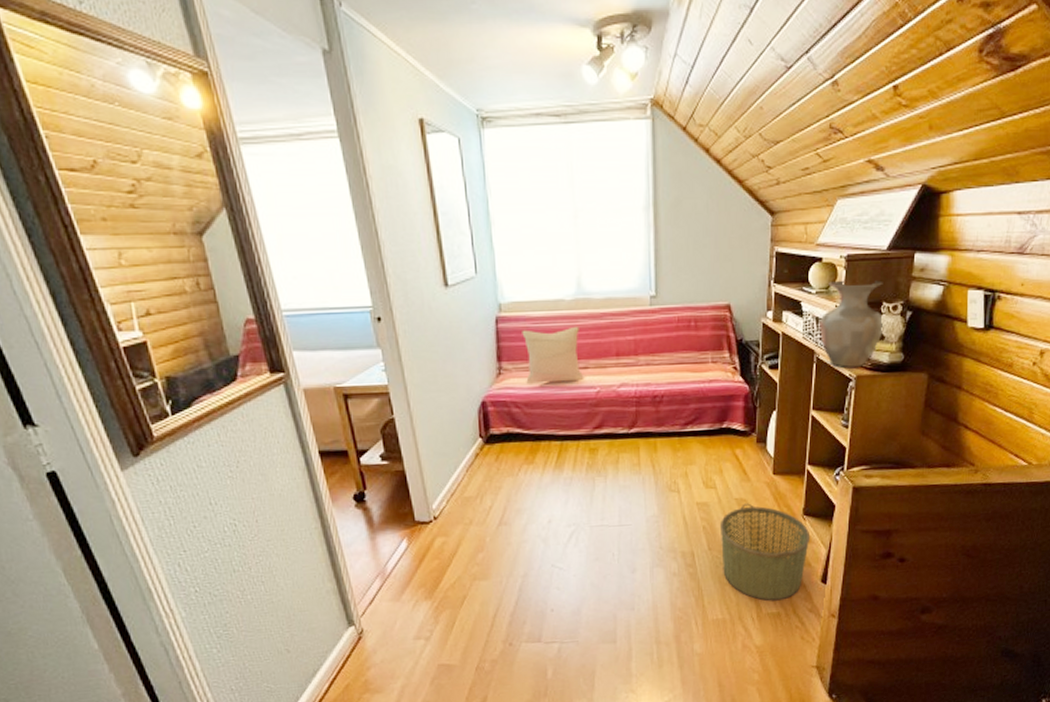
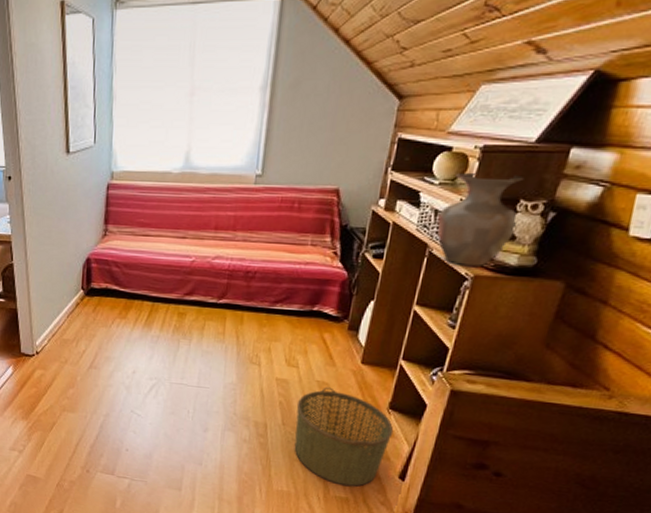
pillow: present [522,326,584,385] -> none [128,197,183,248]

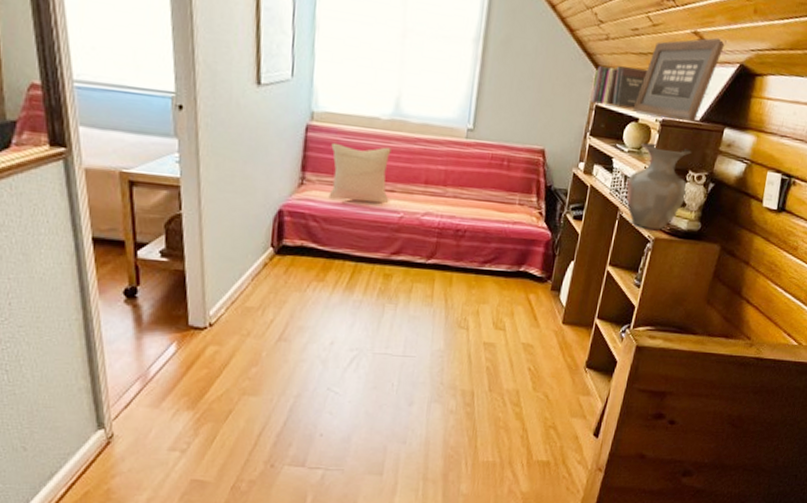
pillow: none [128,197,183,248] -> present [328,142,391,203]
basket: present [294,387,394,487] -> none [500,349,590,449]
books: none [392,92,464,138] -> present [590,66,648,108]
picture frame: none [444,44,574,144] -> present [632,37,727,122]

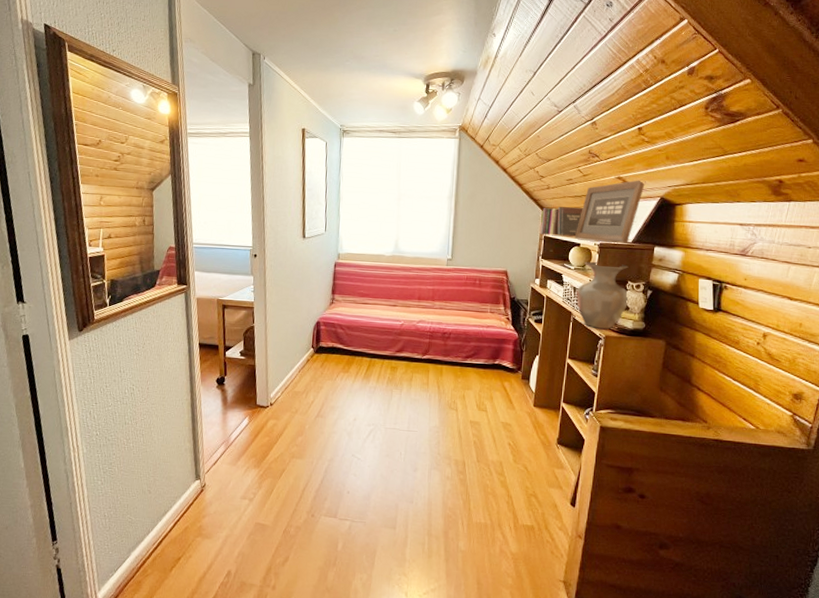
pillow: present [328,142,391,203] -> none [350,273,393,314]

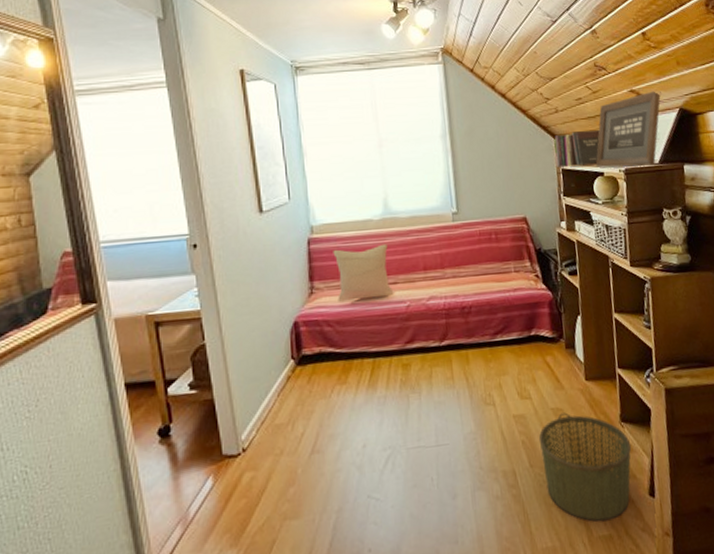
pillow: none [350,273,393,314] -> present [333,243,394,303]
basket: none [487,427,563,515] -> present [538,412,632,522]
vase: present [576,261,630,329] -> none [609,189,669,270]

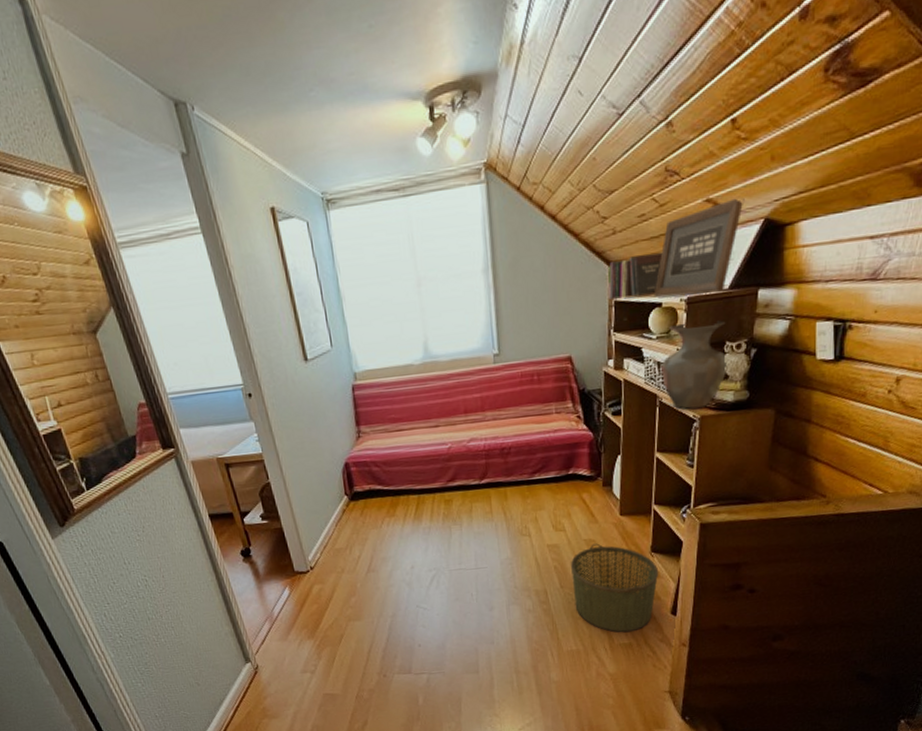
pillow: present [333,243,394,303] -> none [376,388,436,445]
vase: none [609,189,669,270] -> present [661,320,729,409]

